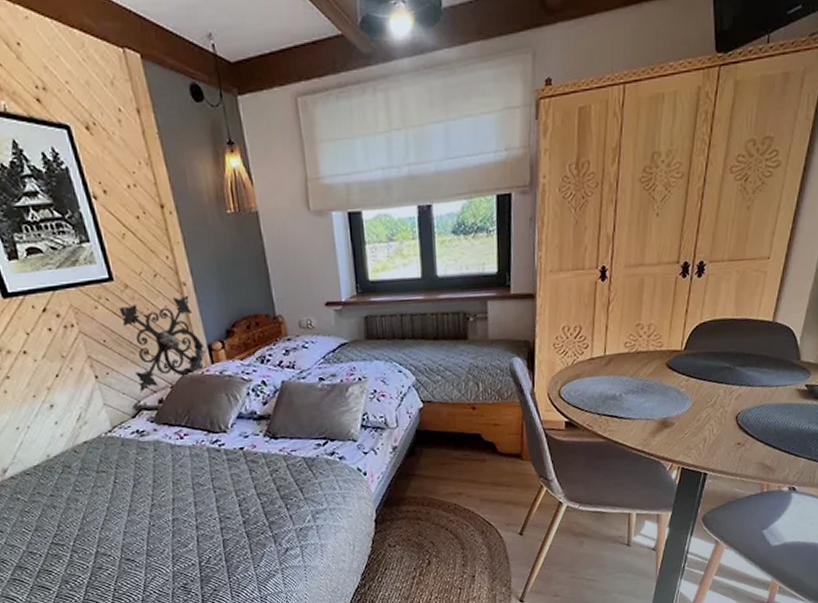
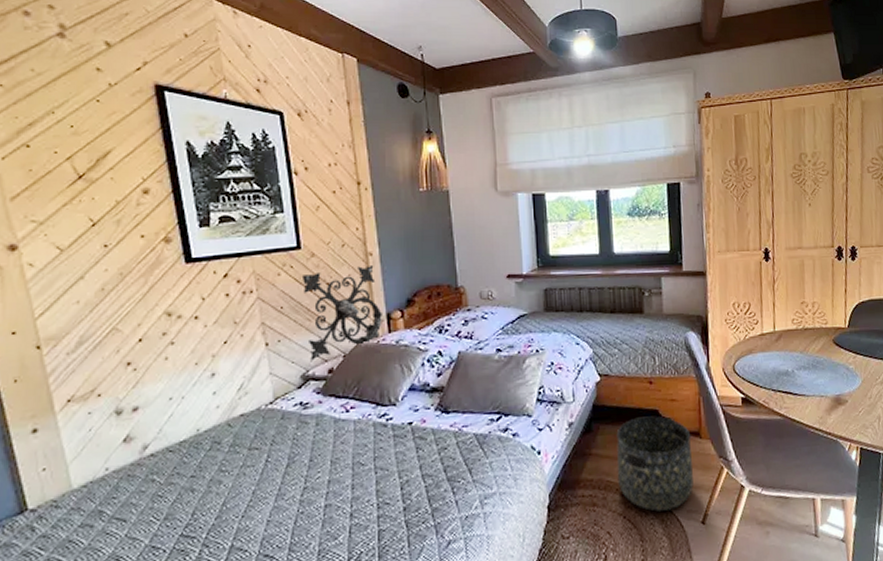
basket: none [439,440,514,525] -> present [616,416,694,512]

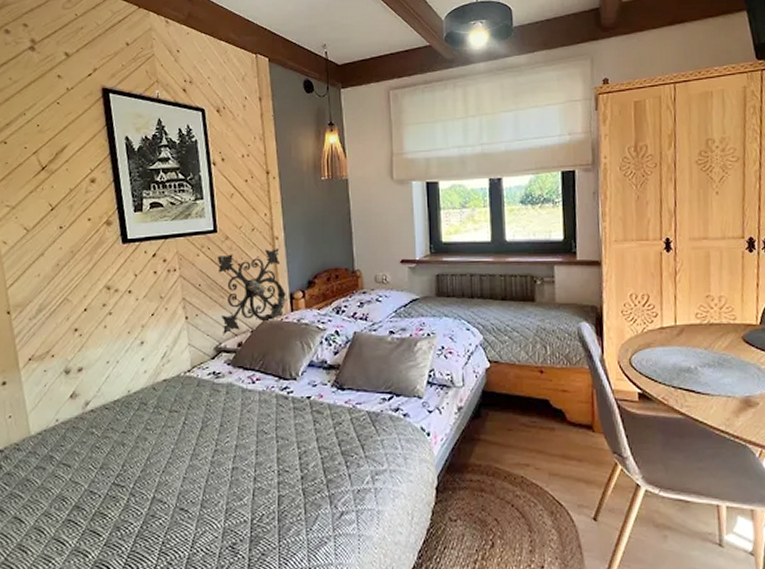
basket: present [616,416,694,512] -> none [505,406,585,503]

